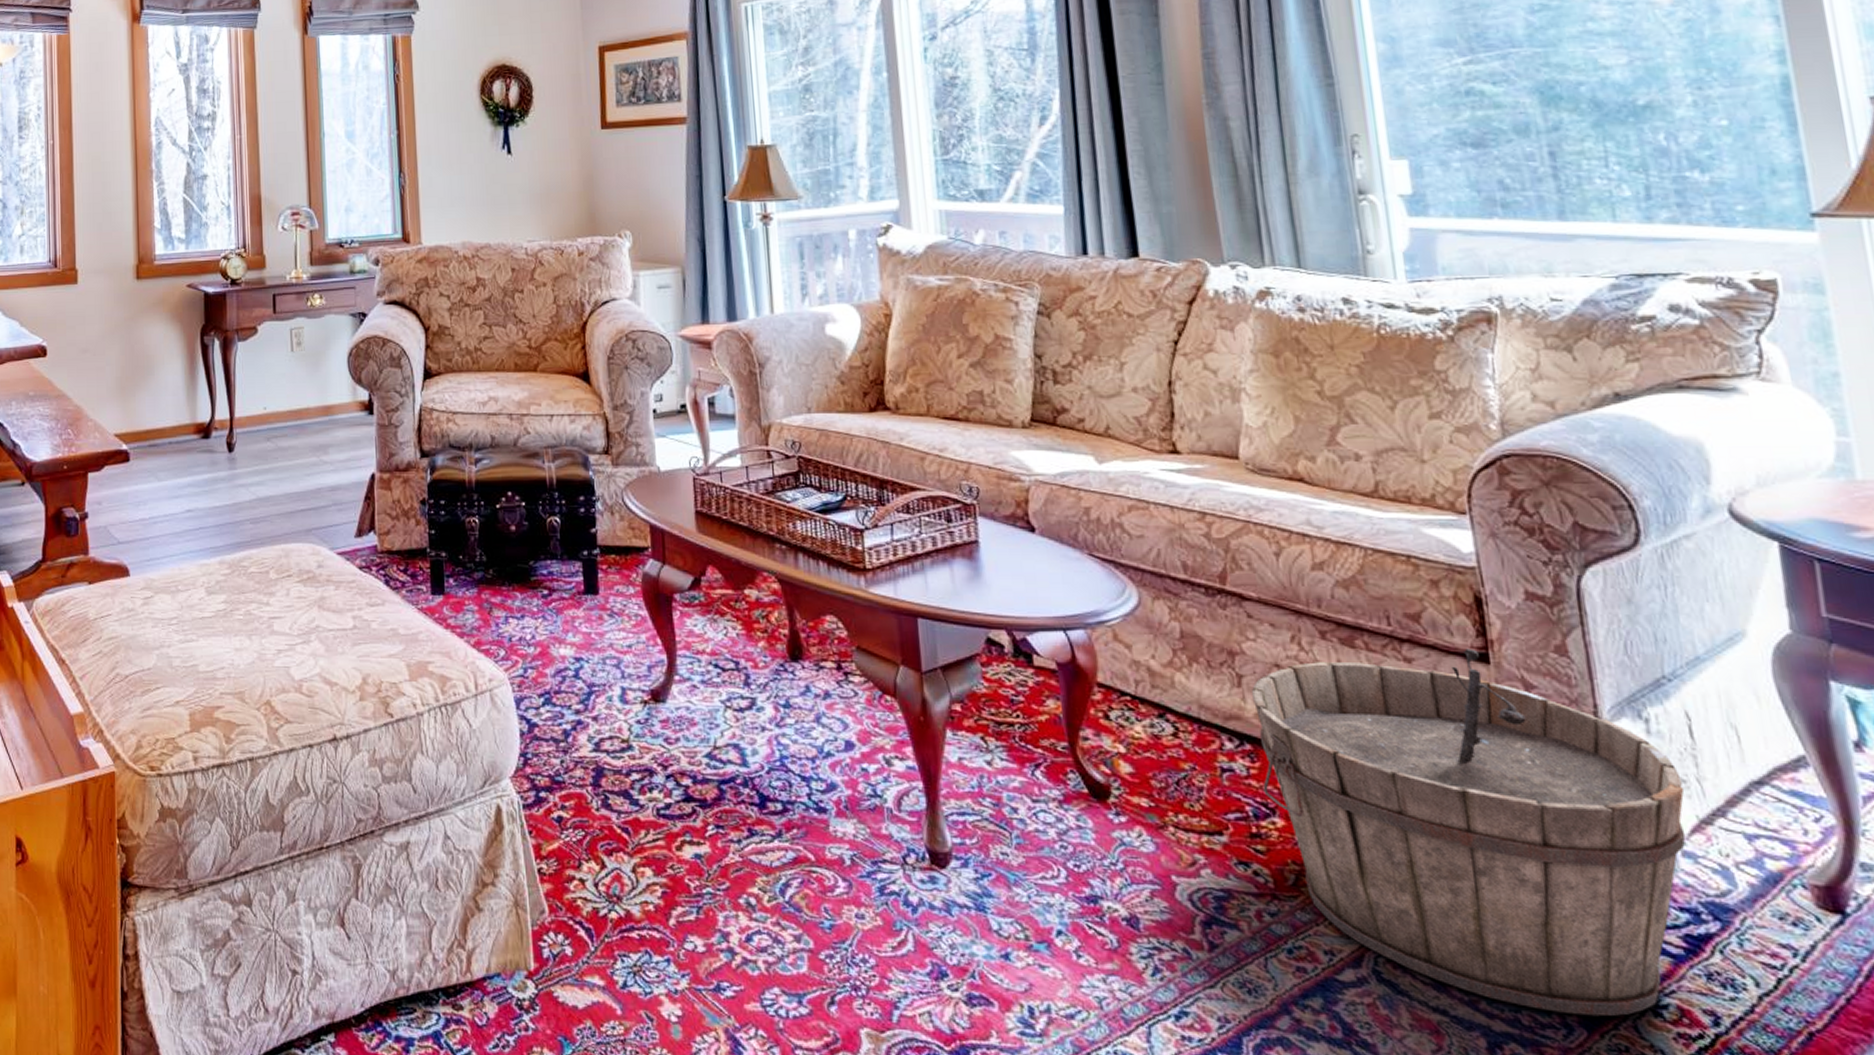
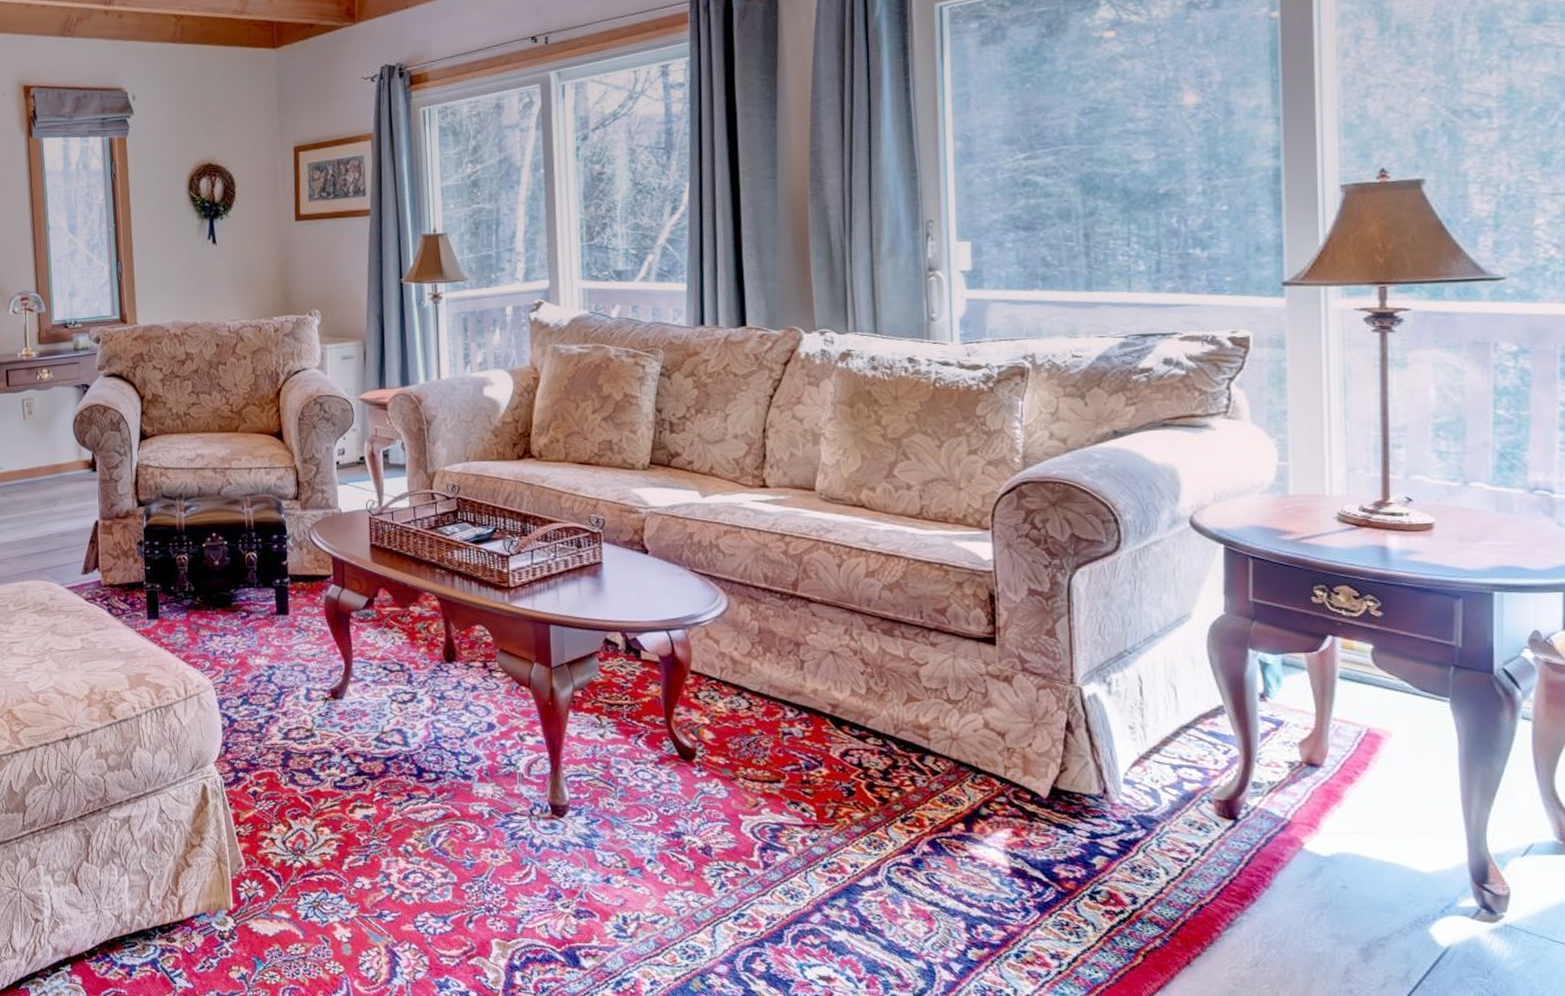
wooden bucket: present [1251,648,1686,1017] -> none [810,634,1131,902]

